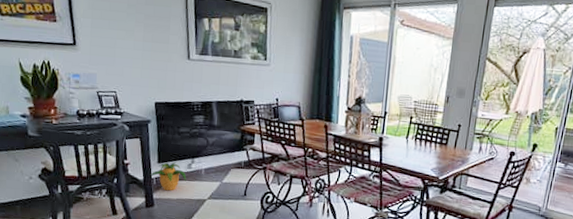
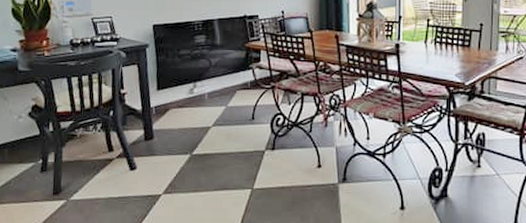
potted plant: present [150,162,187,191] -> none [148,88,189,121]

